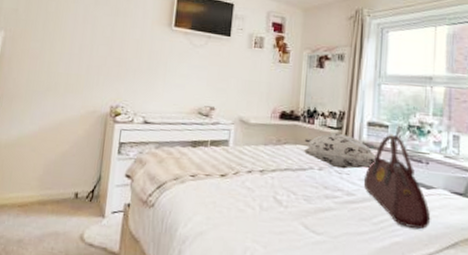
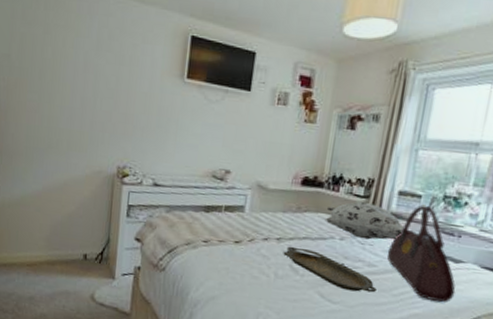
serving tray: none [266,178,357,222] -> present [283,246,376,293]

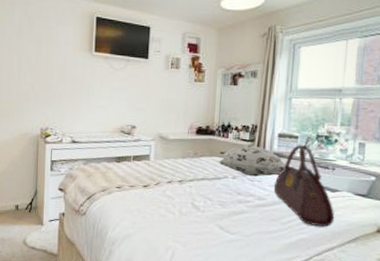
serving tray: present [283,246,376,293] -> none [185,187,267,223]

